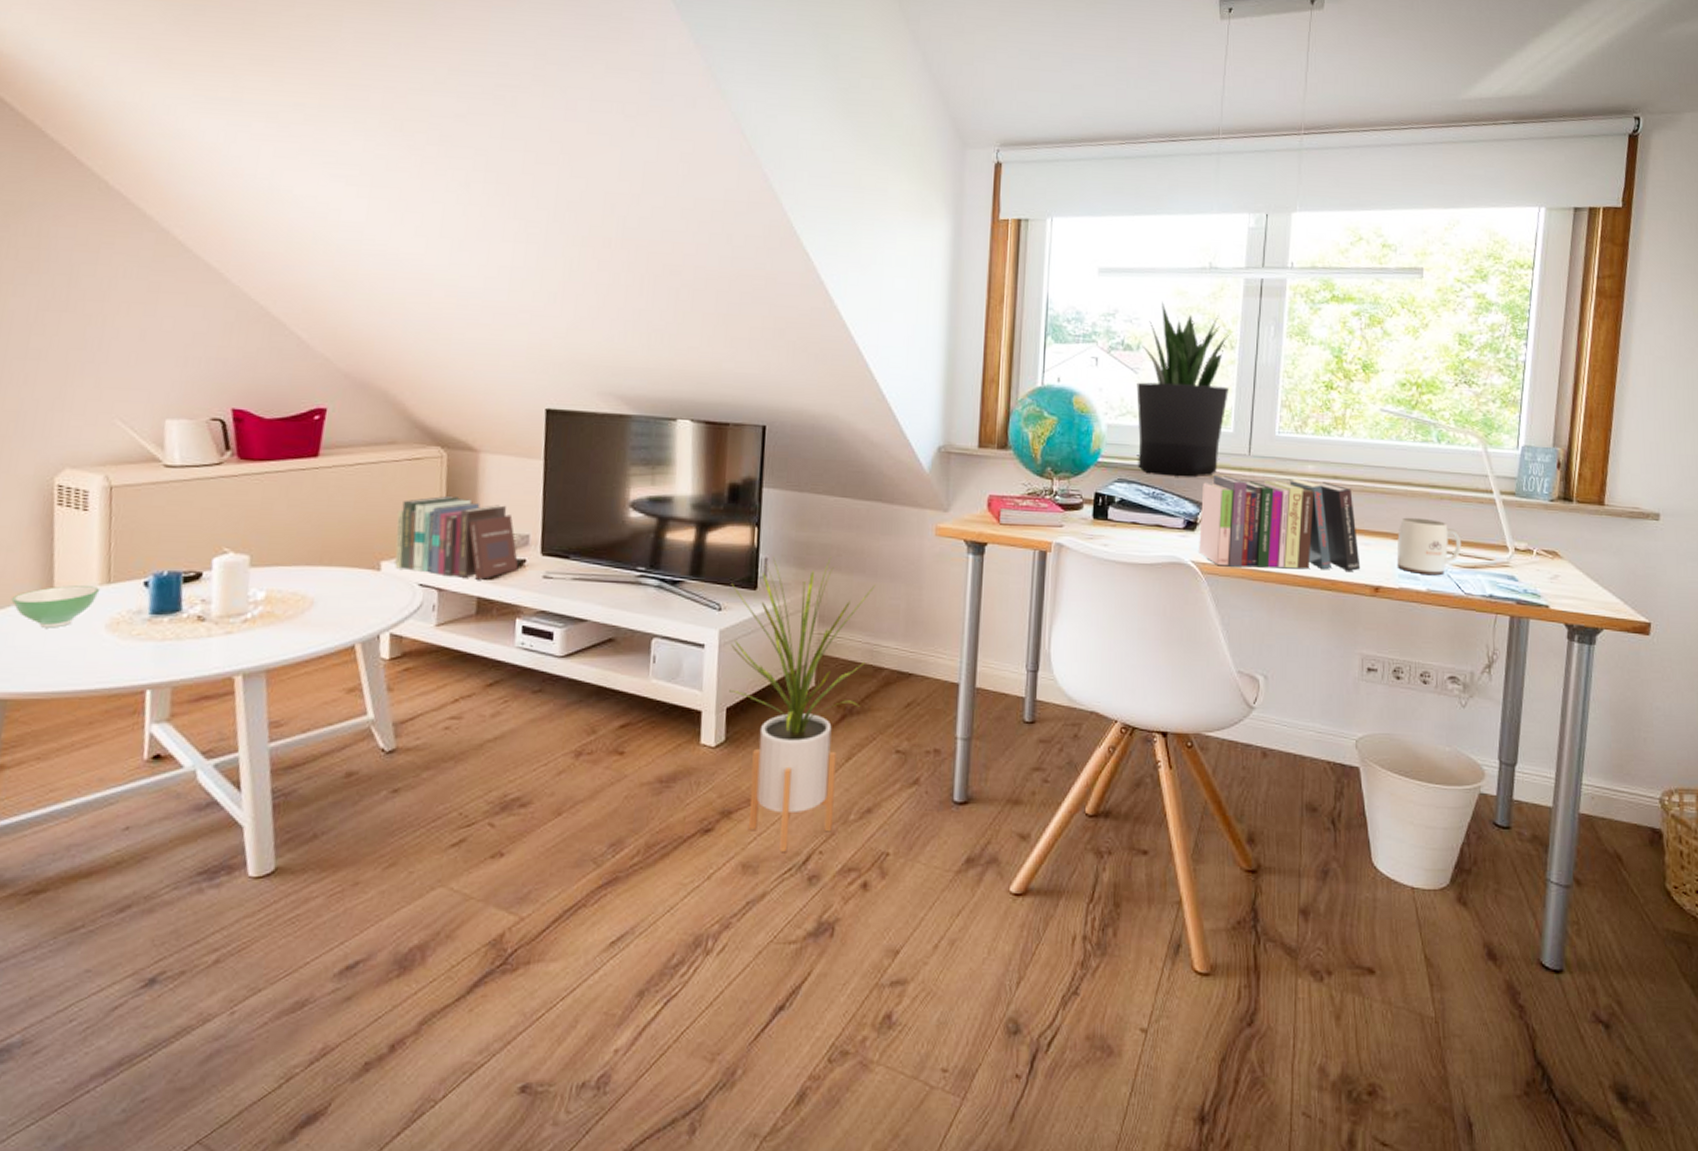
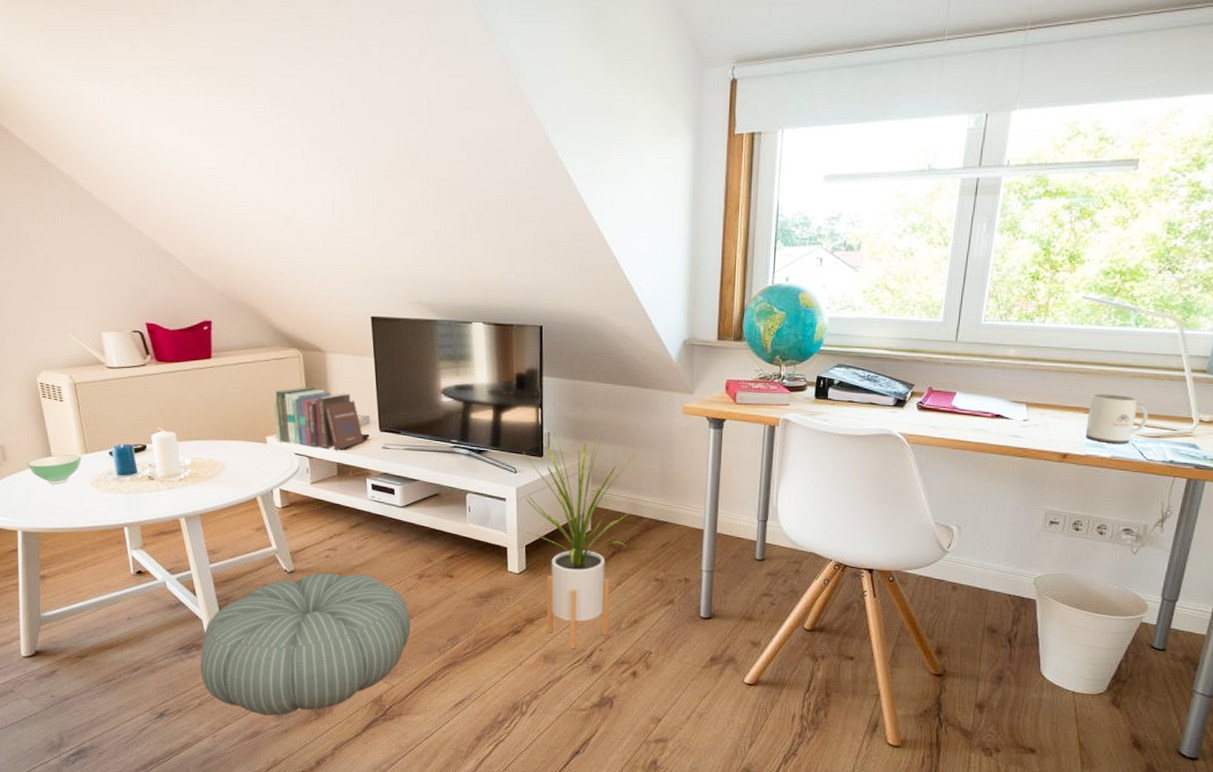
pouf: none [227,752,558,974] -> present [200,573,411,716]
planter: present [1136,301,1230,477] -> none [855,203,945,361]
books: present [1199,476,1361,571] -> none [906,360,1052,441]

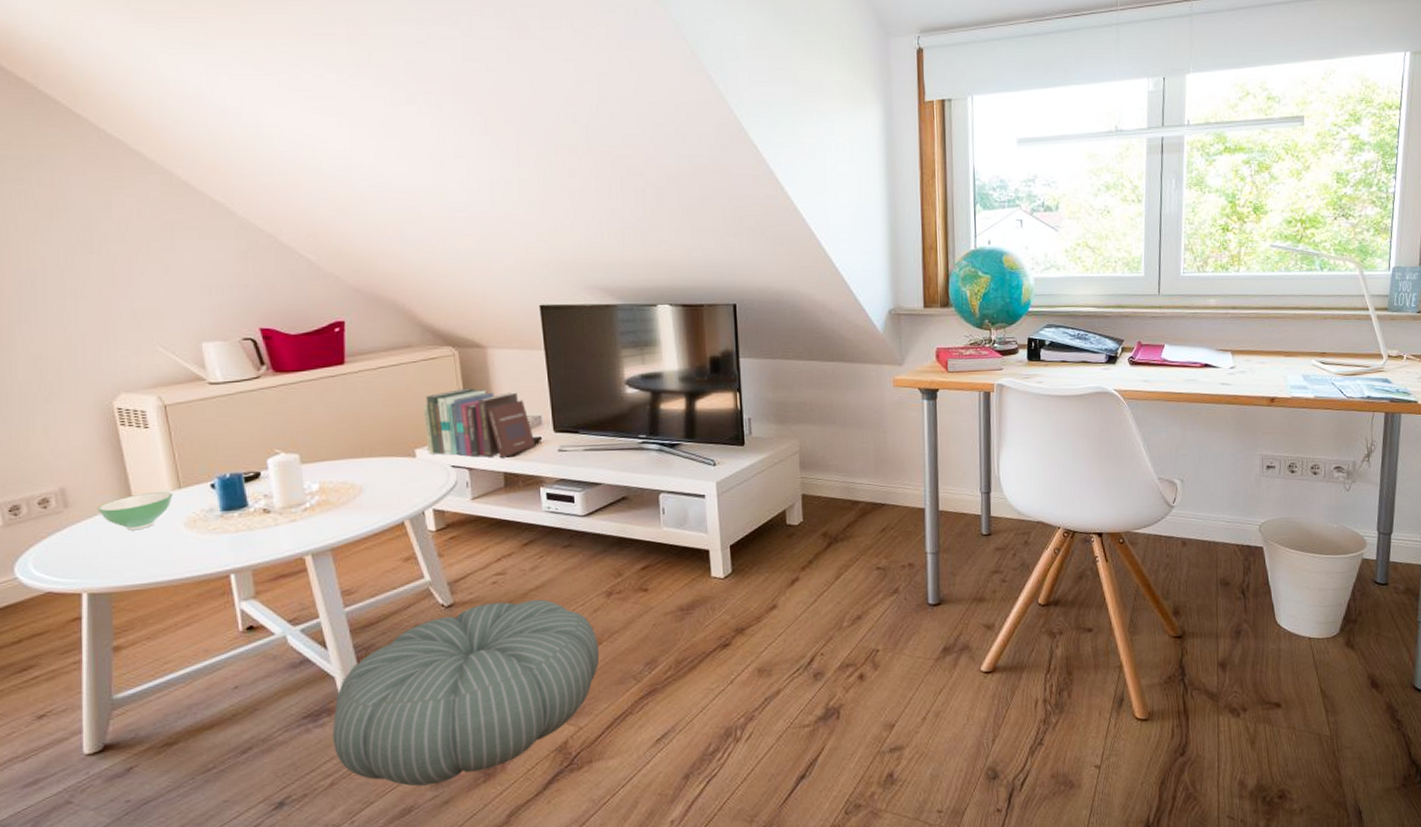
house plant: present [523,431,636,649] -> none [722,412,846,658]
mug: present [1085,393,1149,444] -> none [1288,336,1343,384]

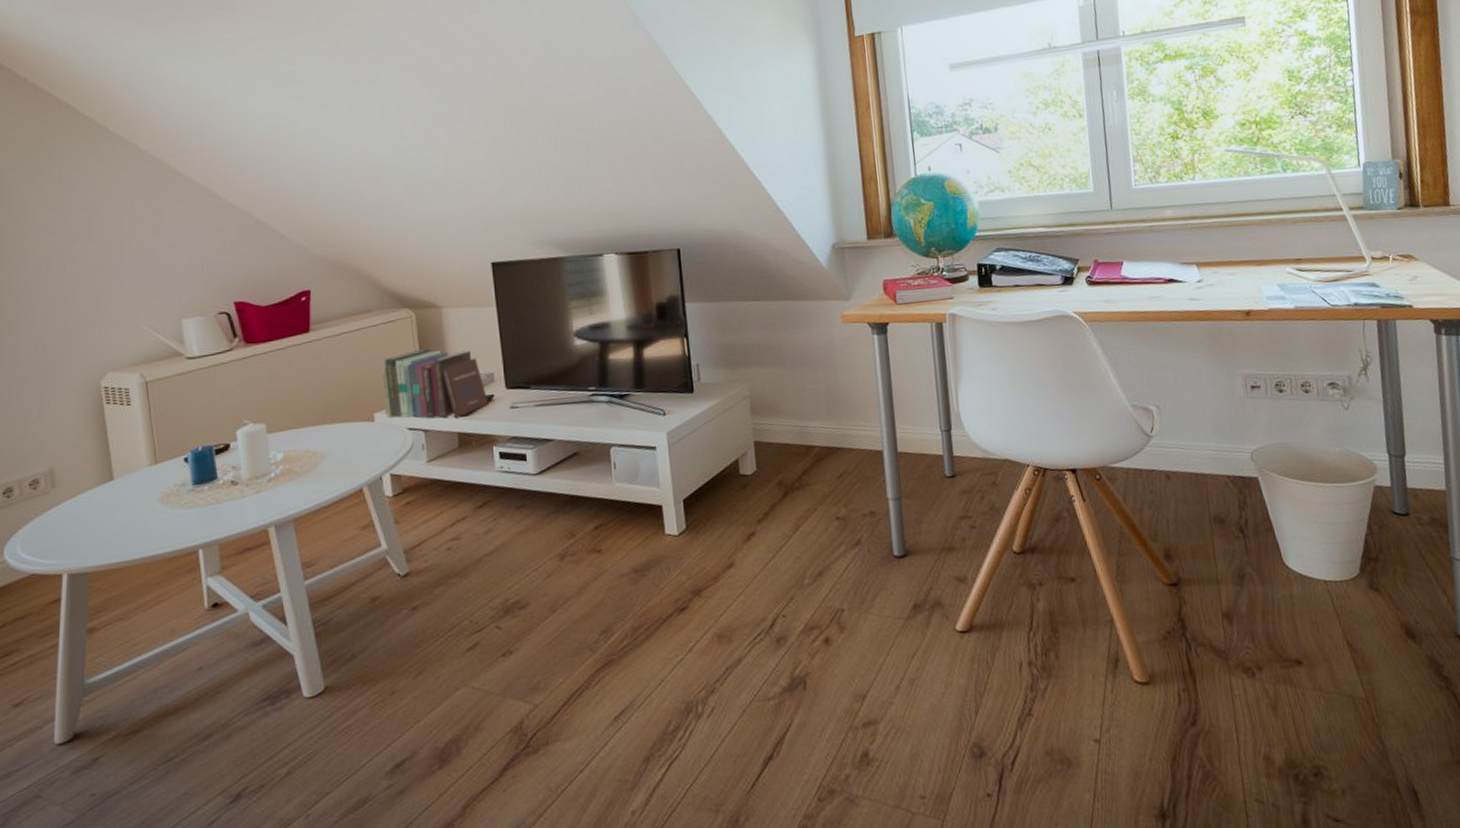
bowl: present [97,492,174,531] -> none [81,467,150,509]
pouf: present [332,599,600,786] -> none [290,565,554,775]

